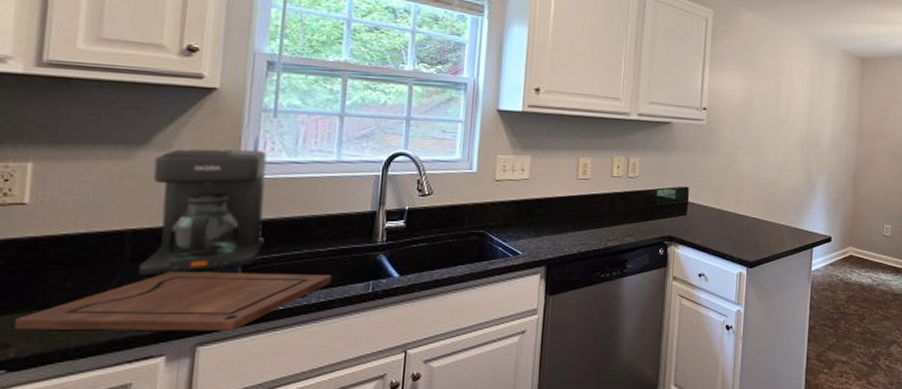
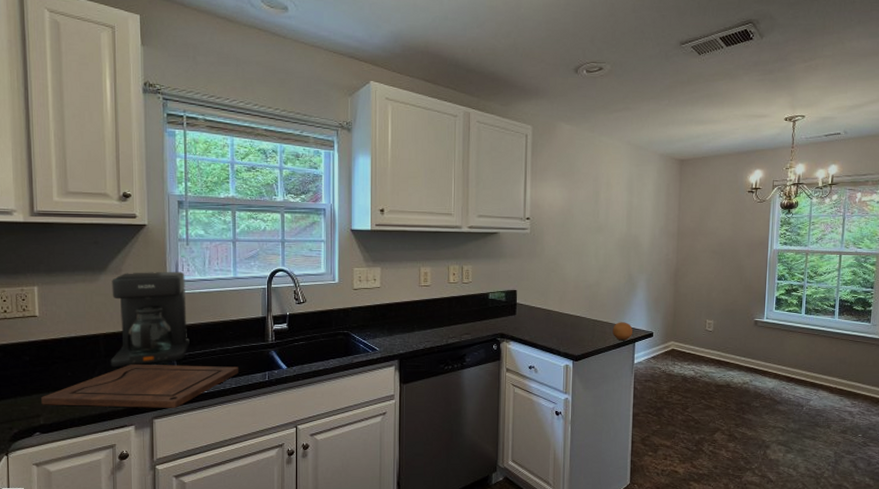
fruit: none [790,225,811,246] -> present [612,322,633,341]

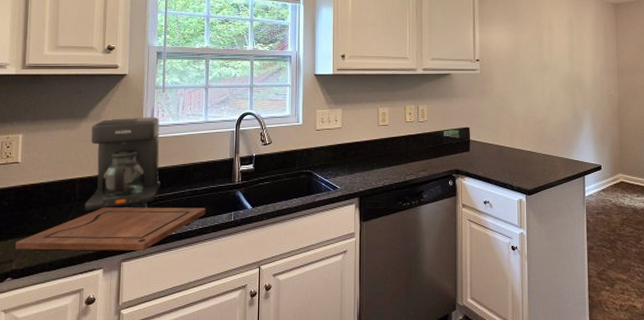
fruit: present [612,322,633,341] -> none [562,156,582,174]

